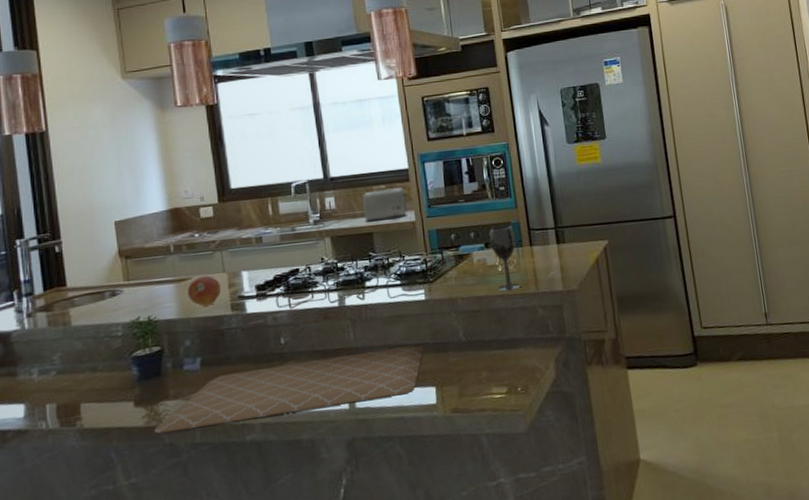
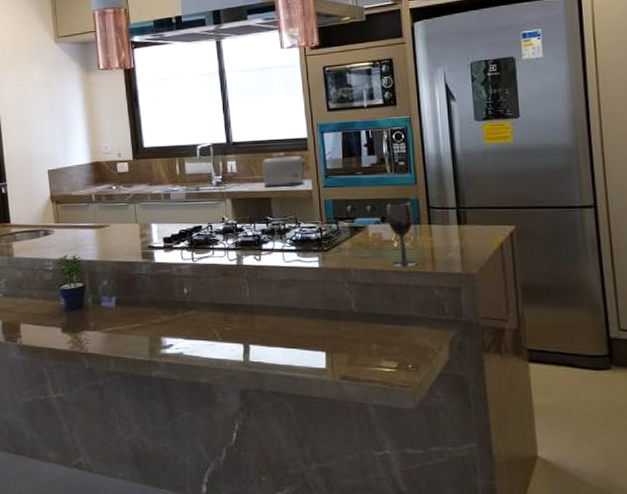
placemat: present [154,344,424,434] -> none [77,309,316,360]
fruit: present [188,275,222,307] -> none [106,224,134,252]

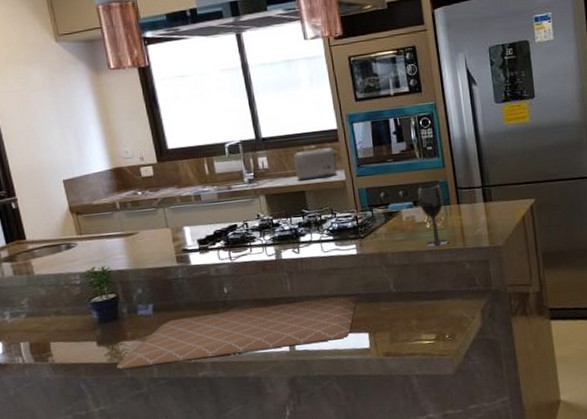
placemat: none [77,309,316,360] -> present [116,295,357,370]

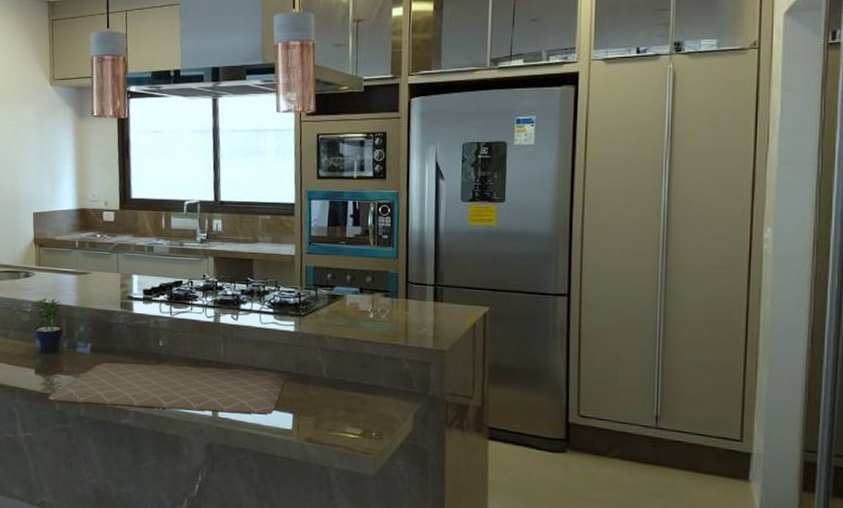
toaster: present [293,147,337,181] -> none [247,219,290,250]
wine glass: present [417,183,449,247] -> none [365,273,392,339]

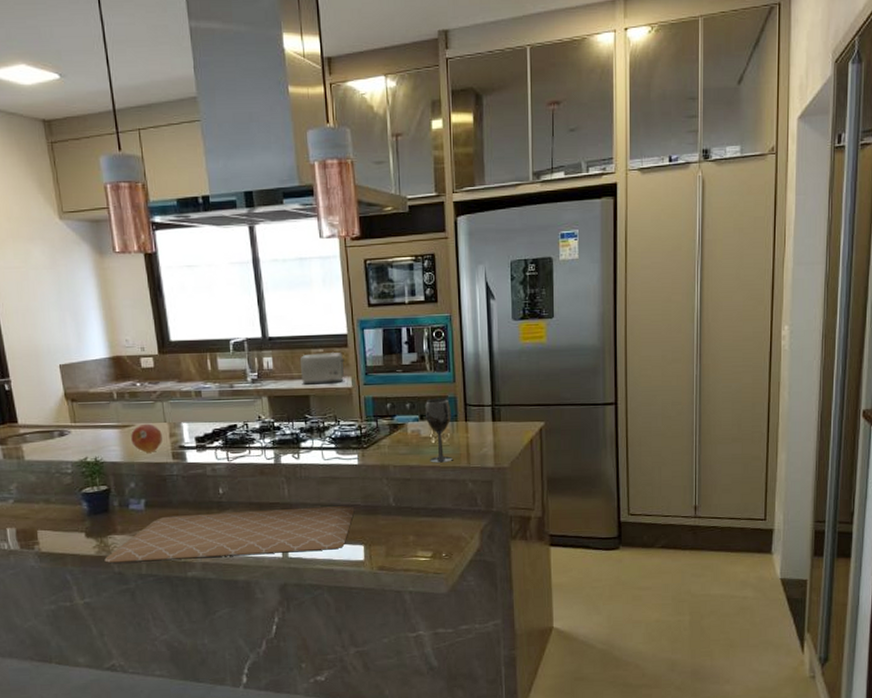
fruit: none [86,272,115,300] -> present [131,423,163,453]
toaster: none [247,219,290,250] -> present [299,352,344,385]
wine glass: none [365,273,392,339] -> present [425,398,453,463]

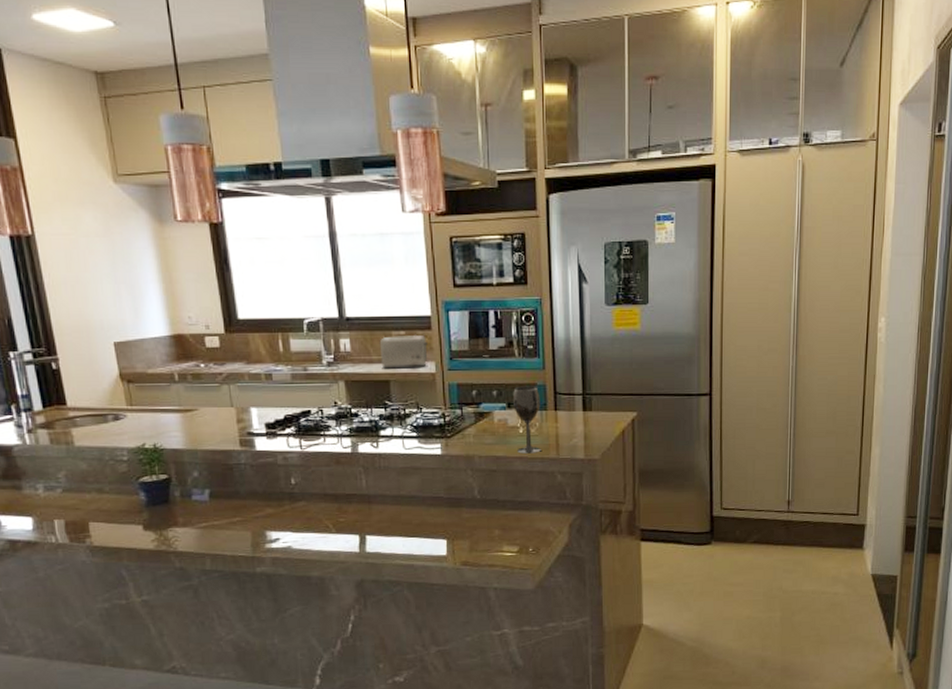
placemat: present [104,505,355,564] -> none [164,497,437,559]
fruit: present [131,423,163,453] -> none [194,408,230,439]

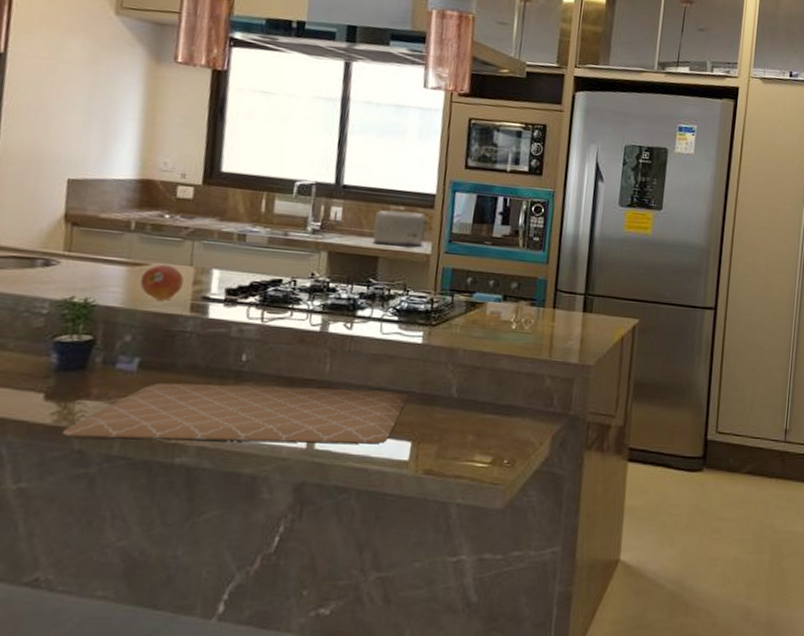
placemat: none [164,497,437,559] -> present [62,382,409,444]
fruit: none [194,408,230,439] -> present [140,264,184,301]
wine glass: present [512,386,541,454] -> none [506,278,540,353]

